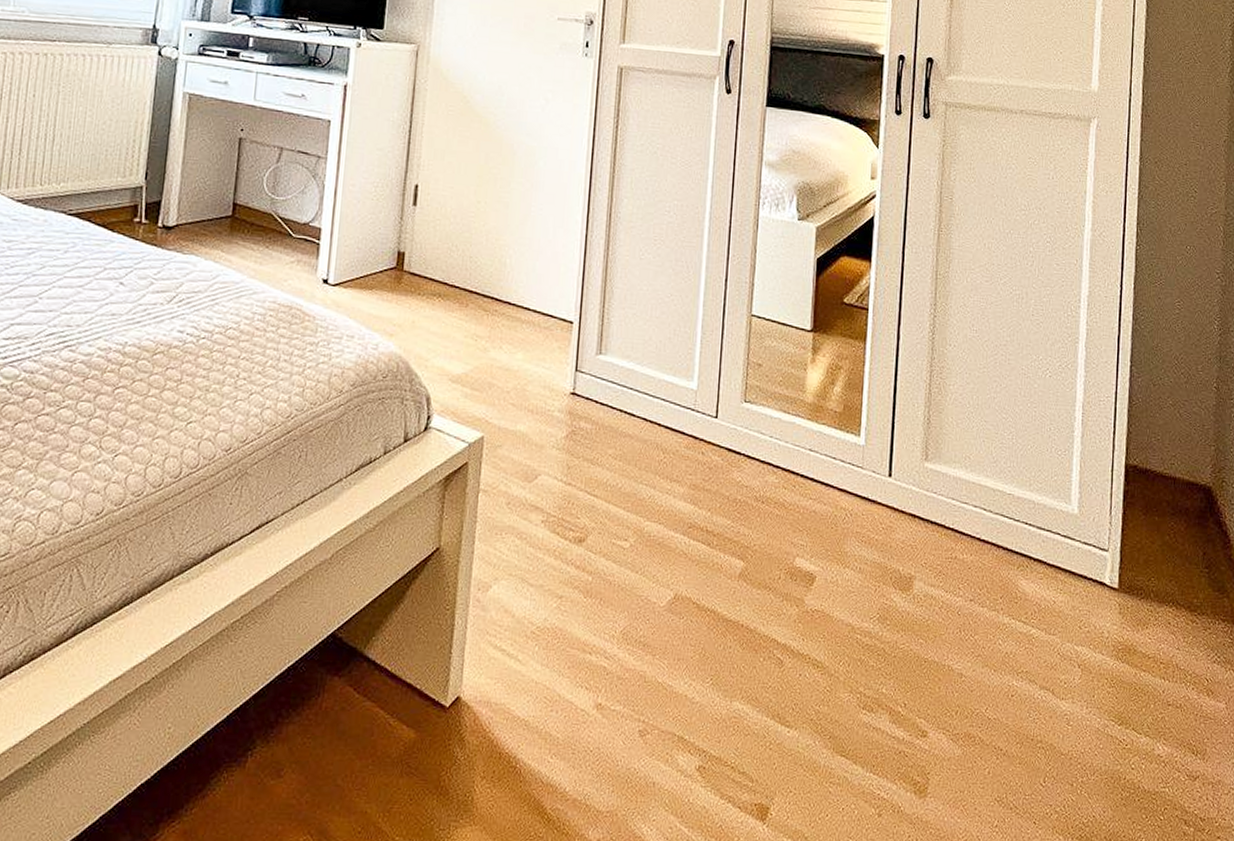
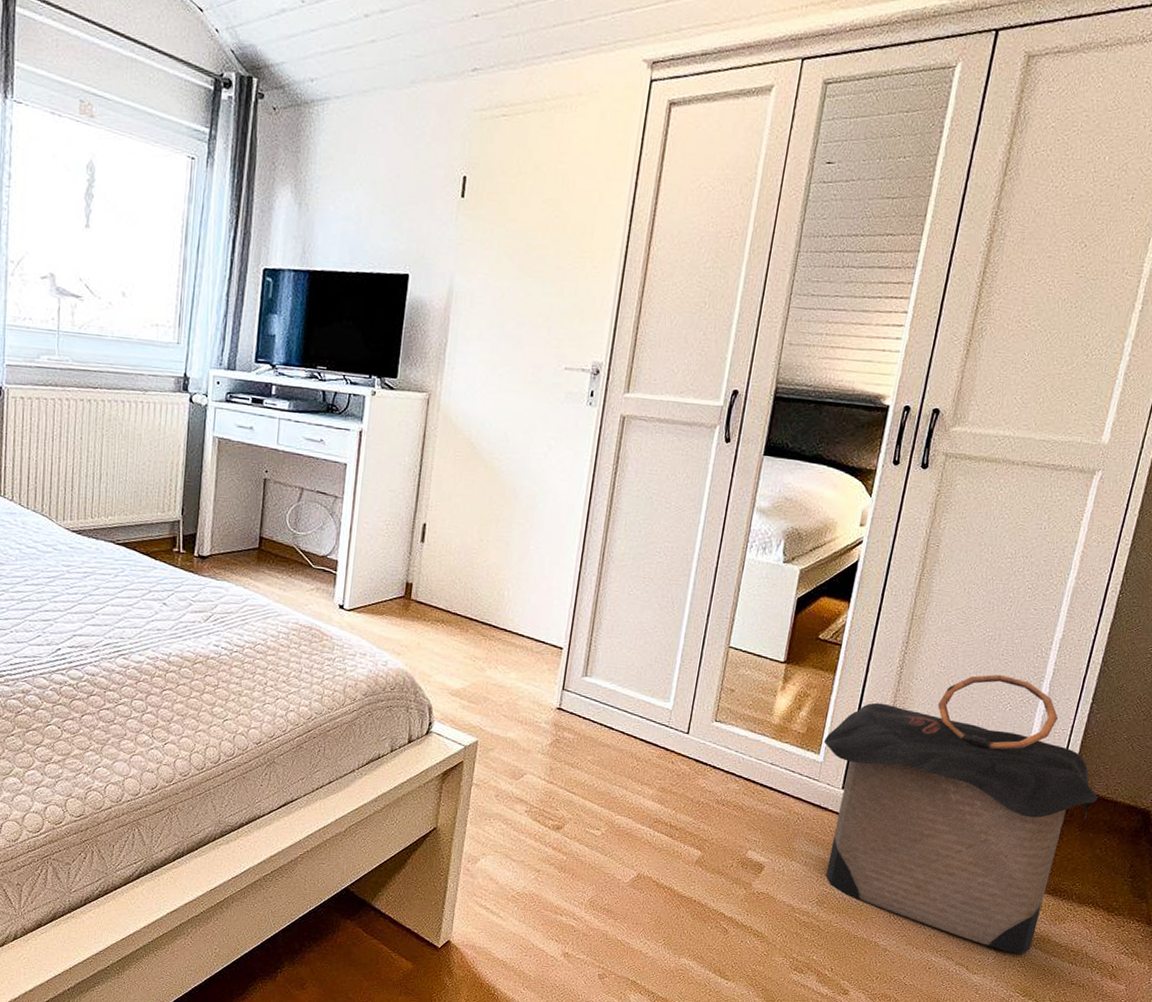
laundry hamper: none [863,337,1156,670] -> present [823,674,1099,954]

